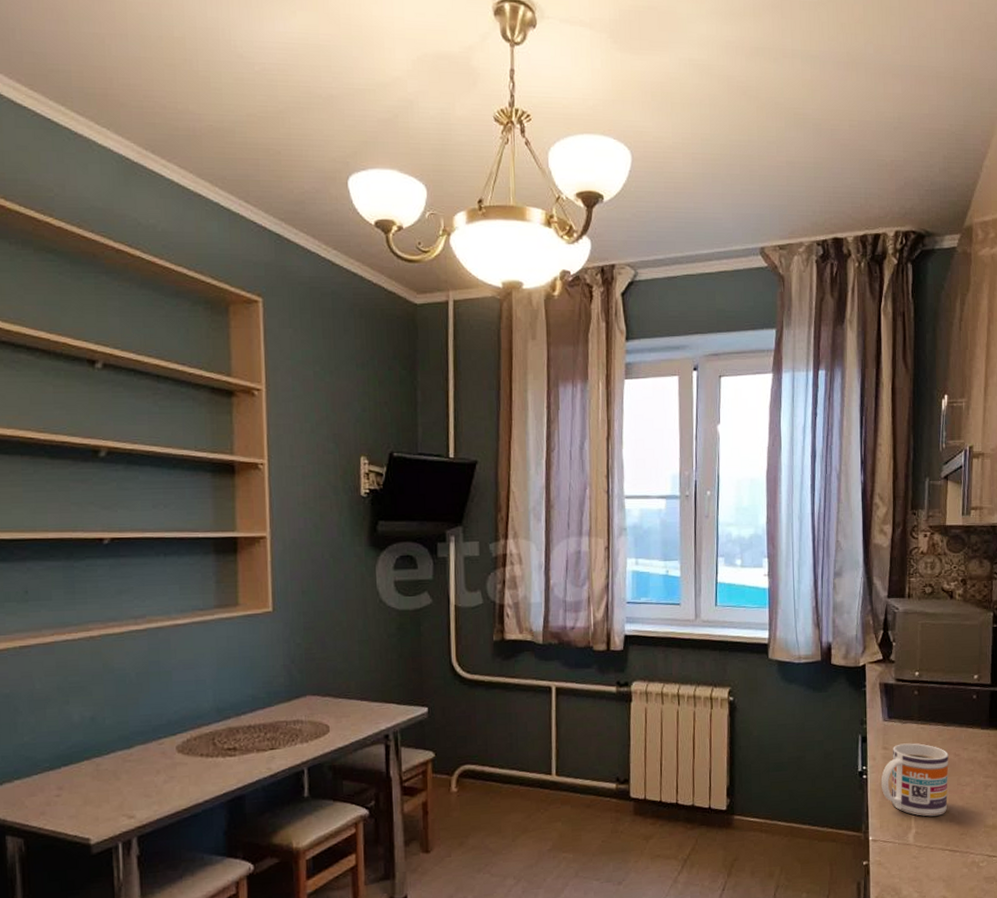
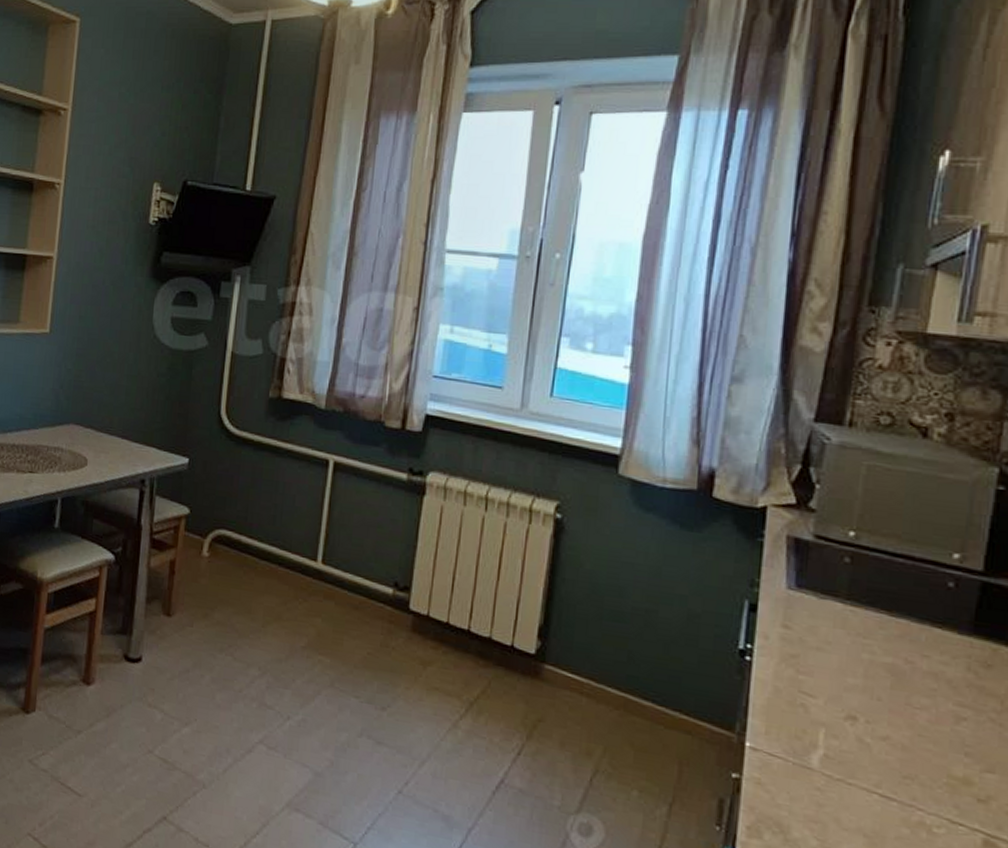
mug: present [881,743,949,817] -> none [773,625,894,741]

